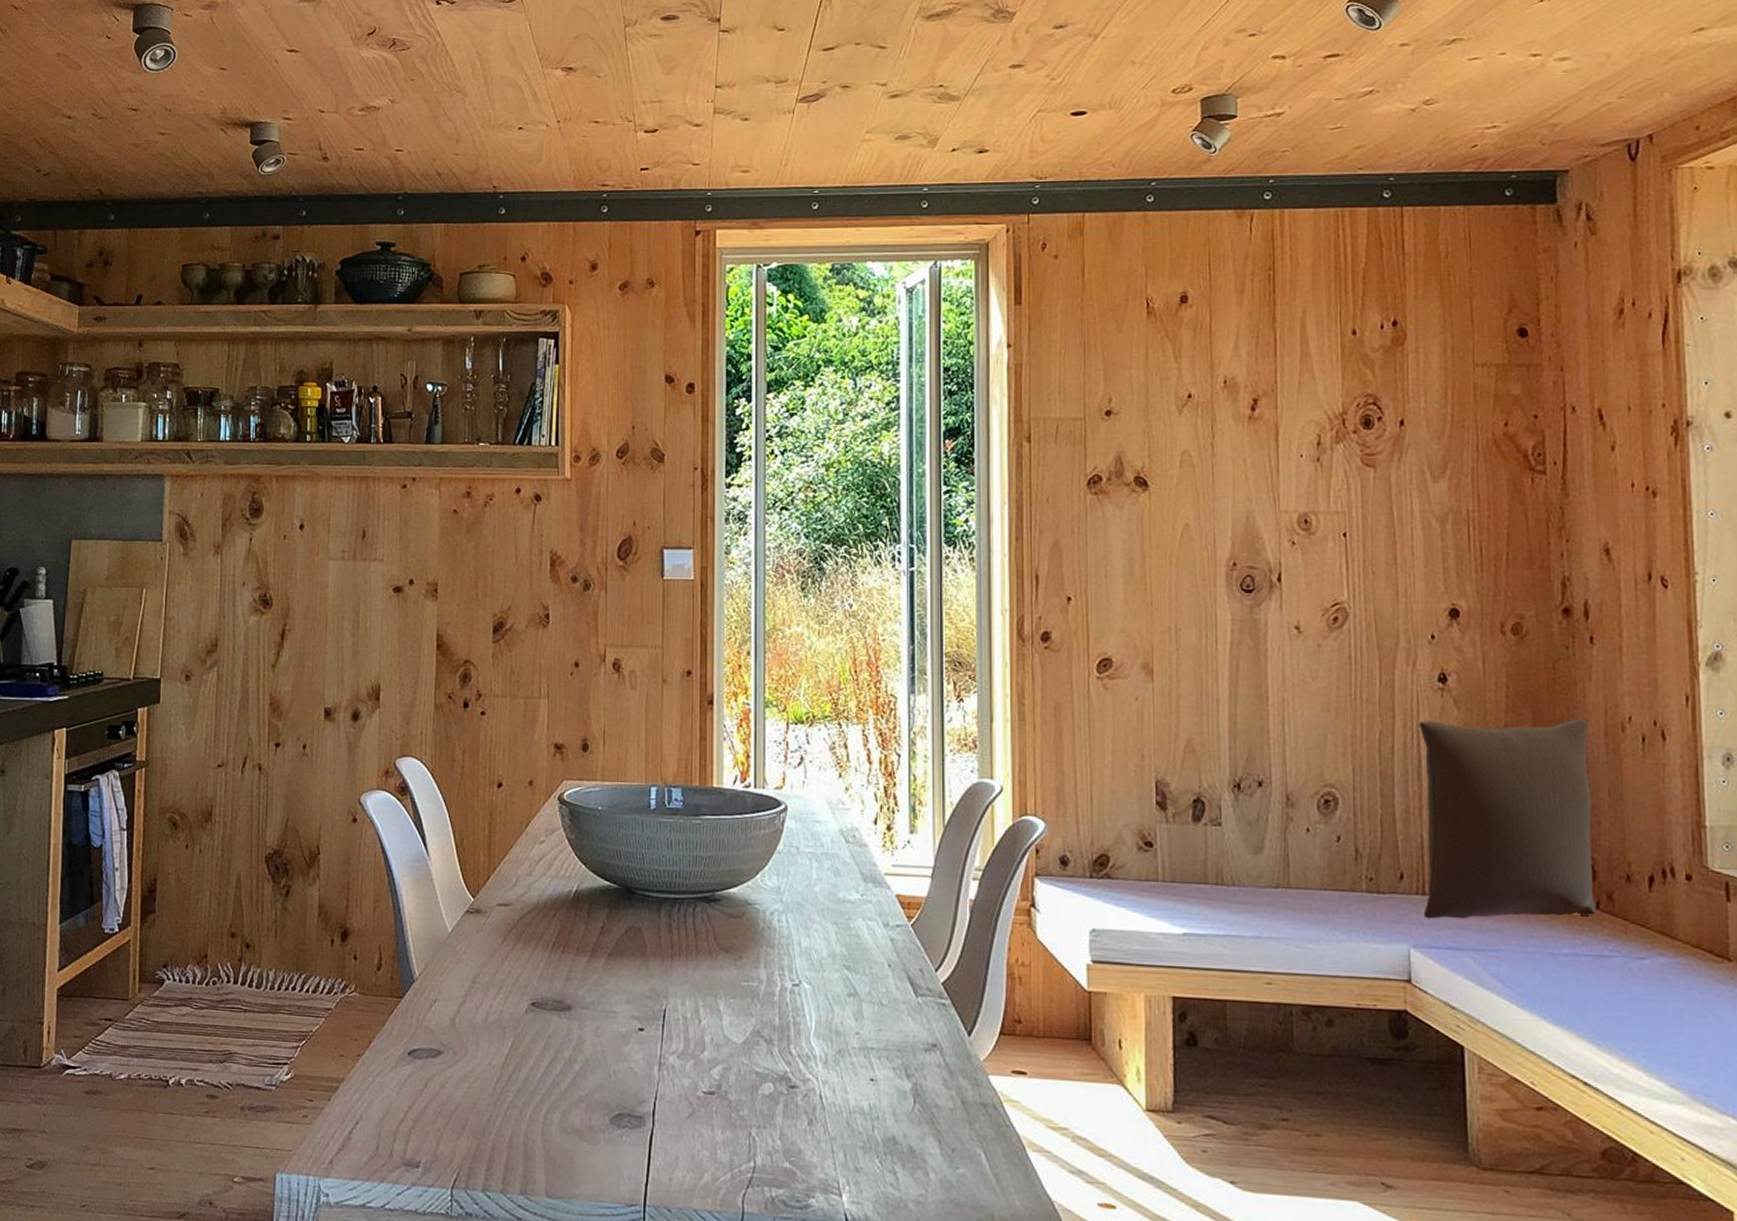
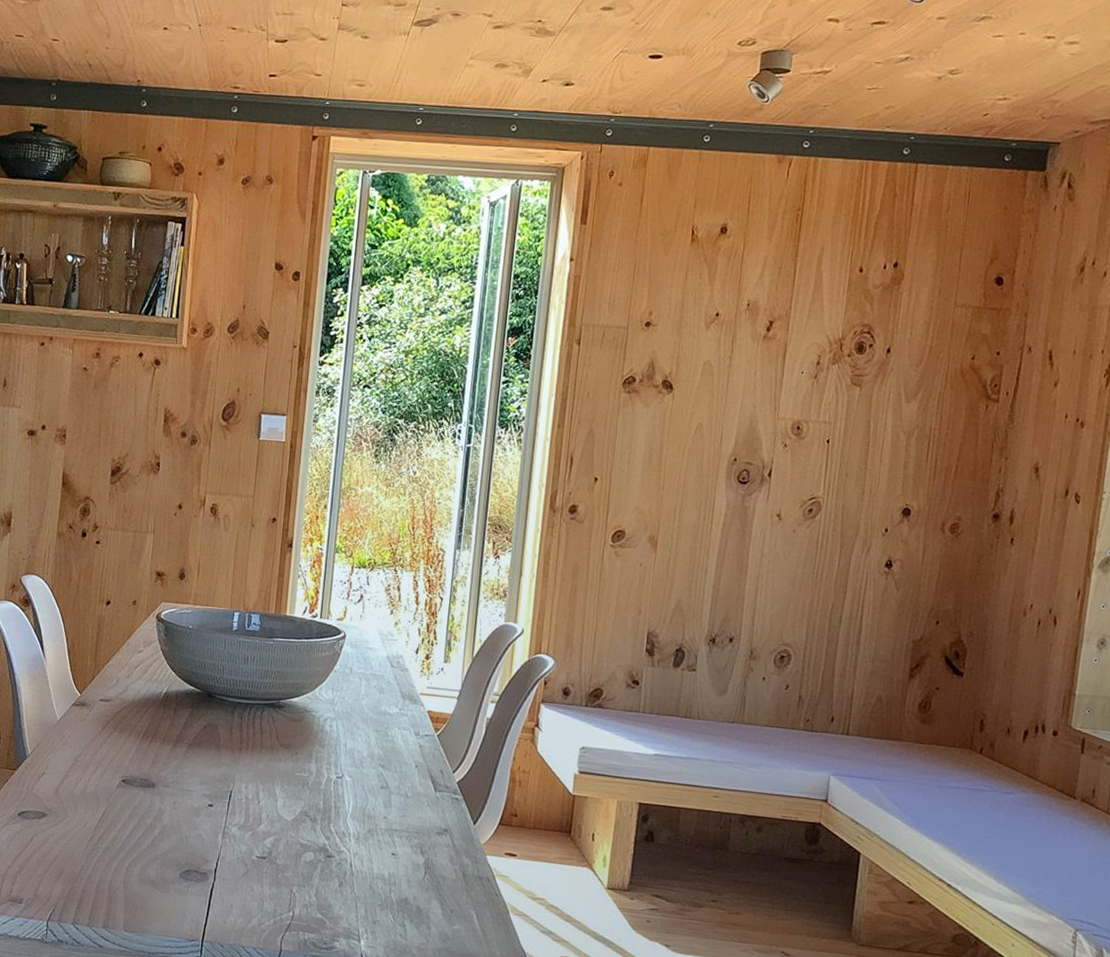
pillow: present [1419,719,1597,919] -> none [845,597,998,759]

